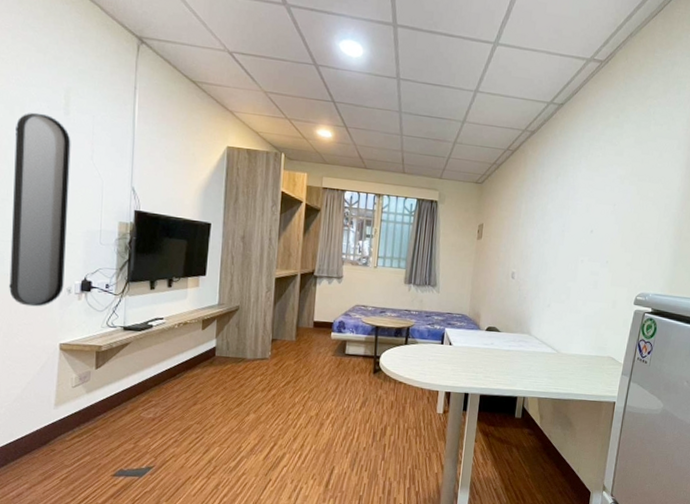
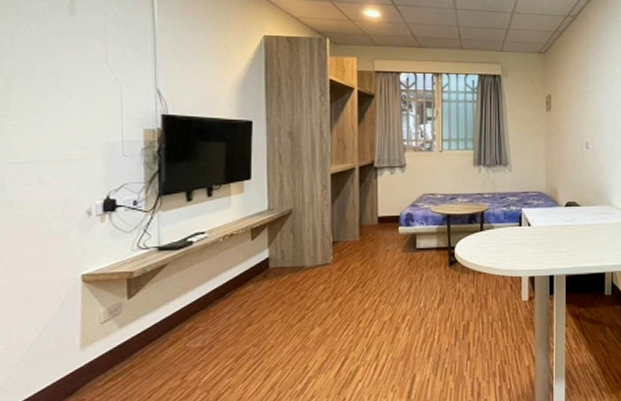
home mirror: present [9,112,71,307] -> none [11,14,82,236]

